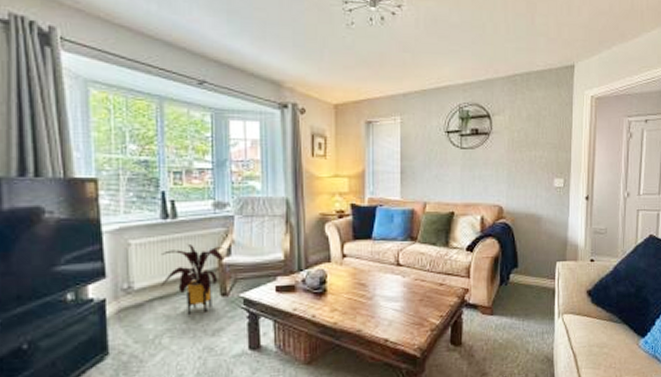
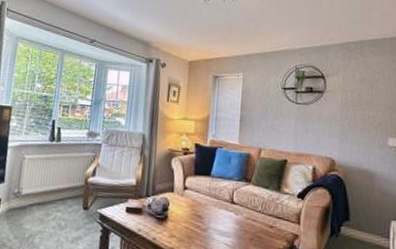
house plant: present [160,243,230,315] -> none [40,162,95,221]

